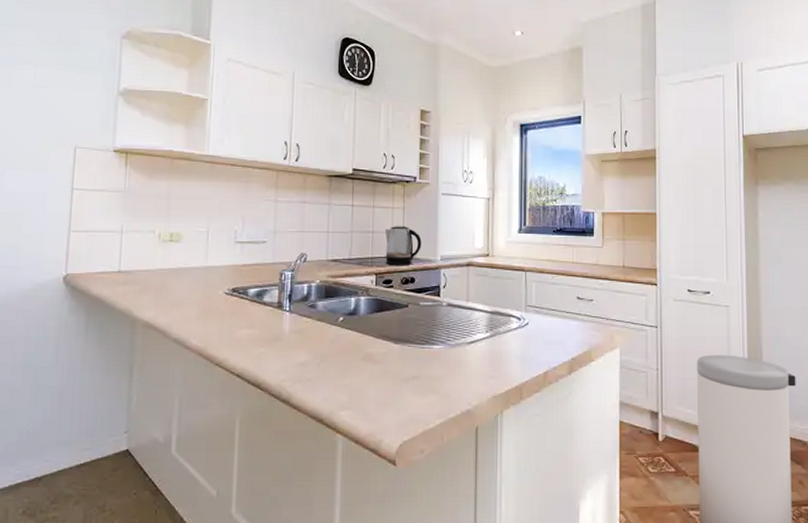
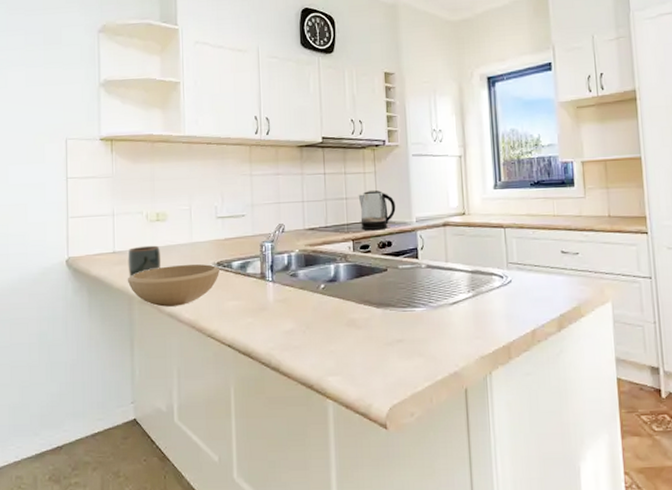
bowl: none [132,289,234,332] -> present [128,264,220,307]
mug: none [133,266,172,299] -> present [127,245,162,278]

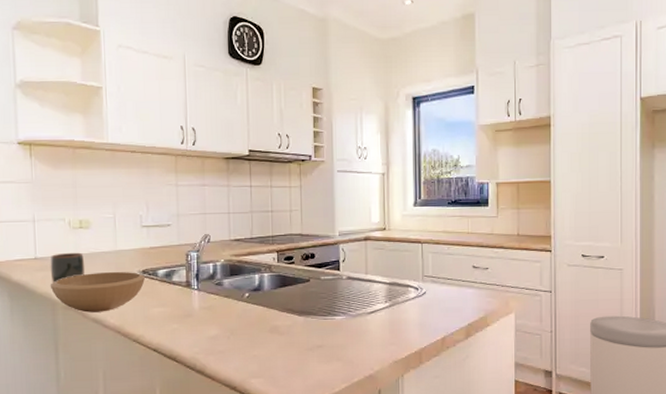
kettle: present [358,189,396,231] -> none [283,203,320,243]

